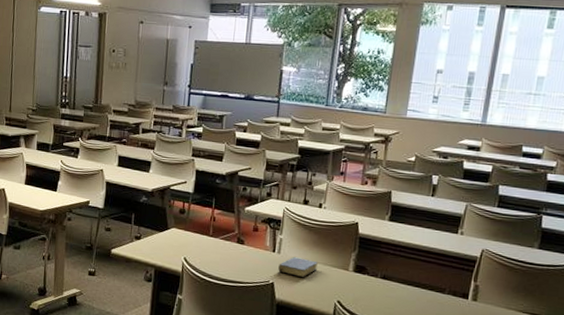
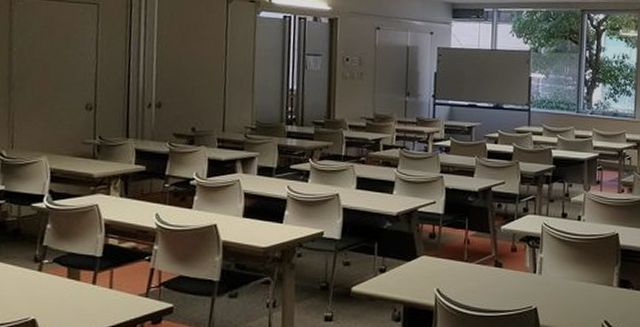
bible: present [277,257,318,278] -> none [539,277,581,300]

